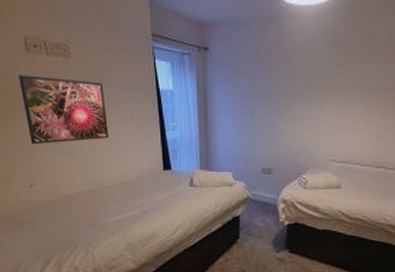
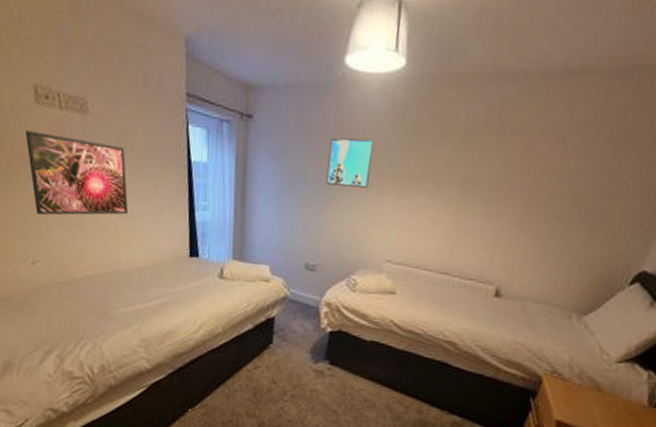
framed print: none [274,59,313,101] -> present [326,137,375,188]

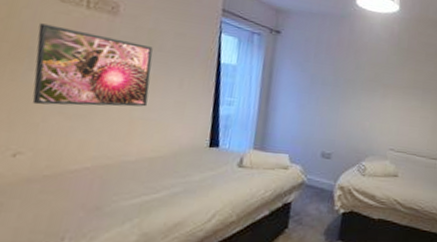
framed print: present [326,137,375,188] -> none [341,53,379,92]

